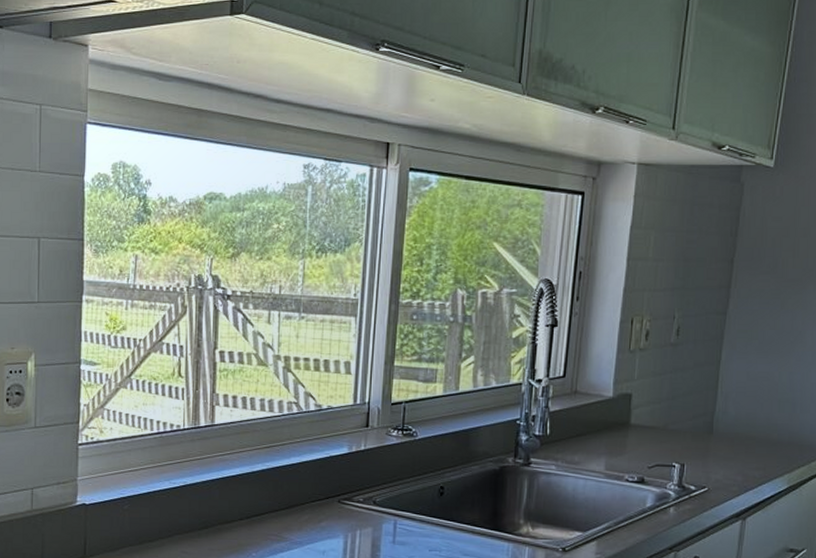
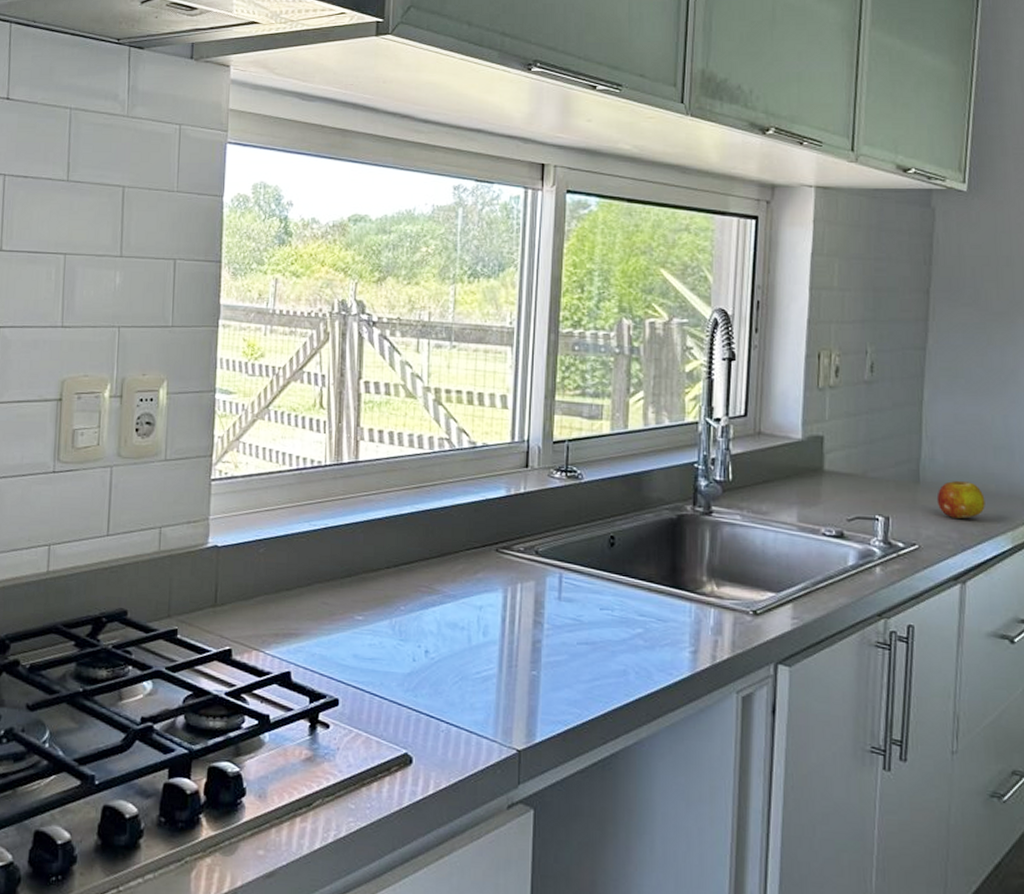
fruit: none [726,431,768,464] -> present [936,481,985,519]

